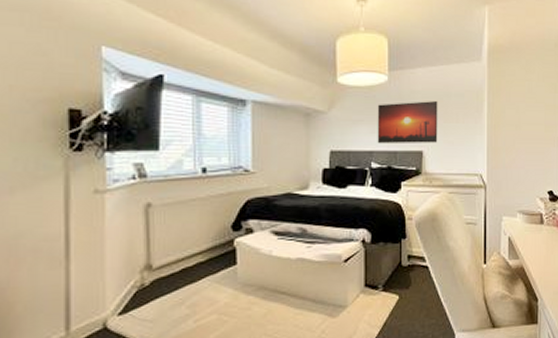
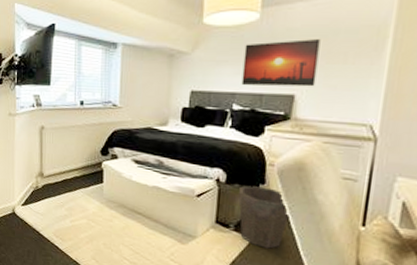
waste bin: none [384,241,429,303] -> present [238,185,290,249]

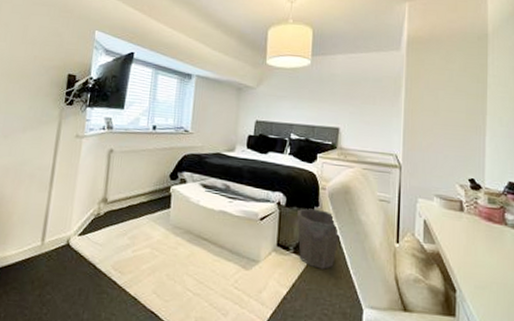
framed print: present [241,39,321,87] -> none [297,83,356,122]

